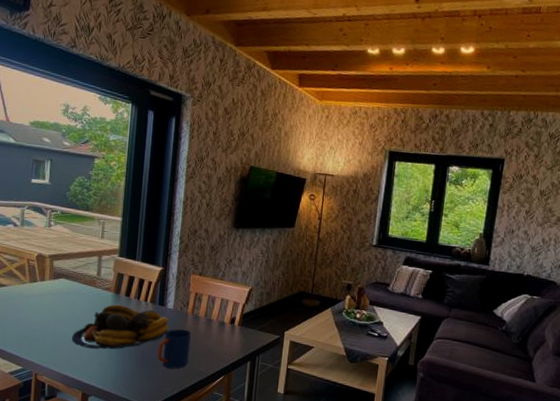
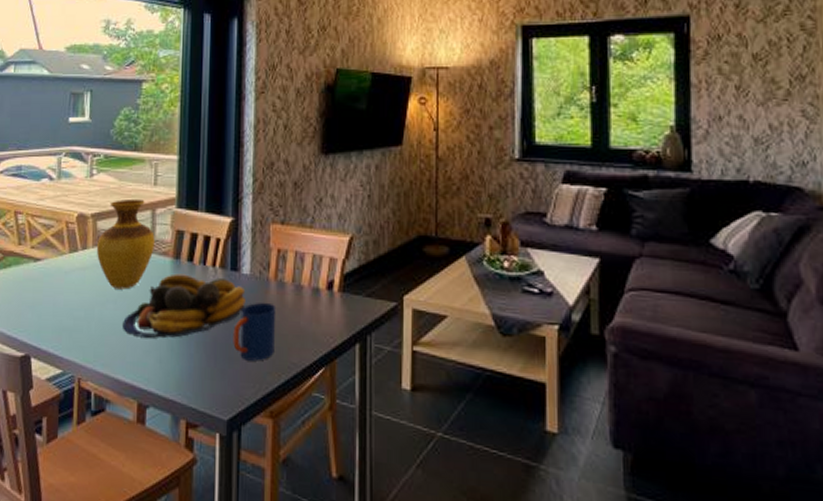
vase: none [52,246,100,313] -> present [96,198,155,290]

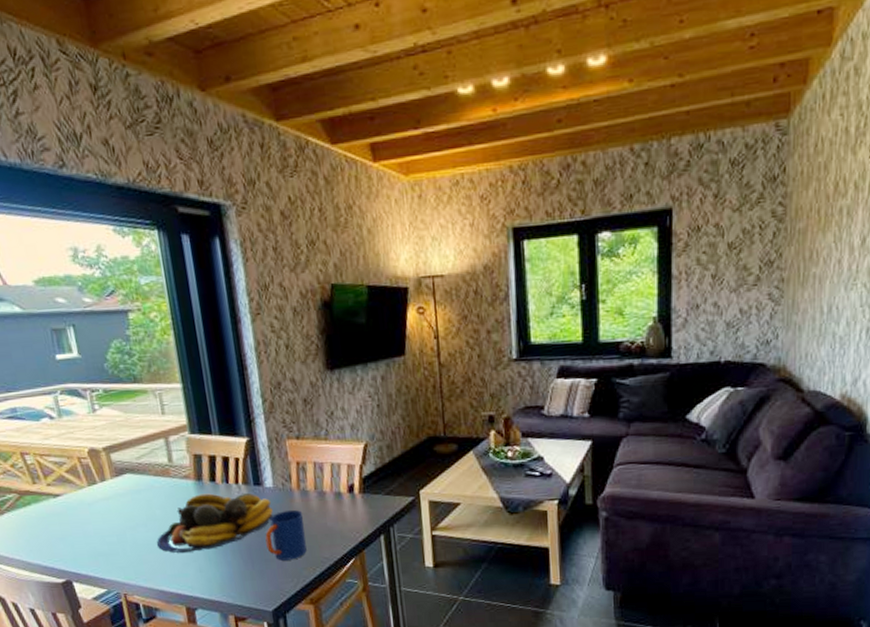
vase: present [96,198,155,290] -> none [114,428,175,514]

